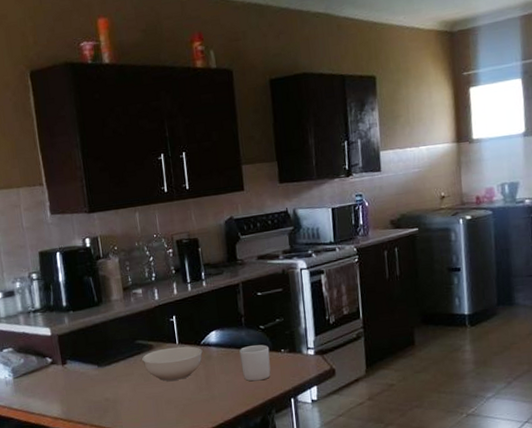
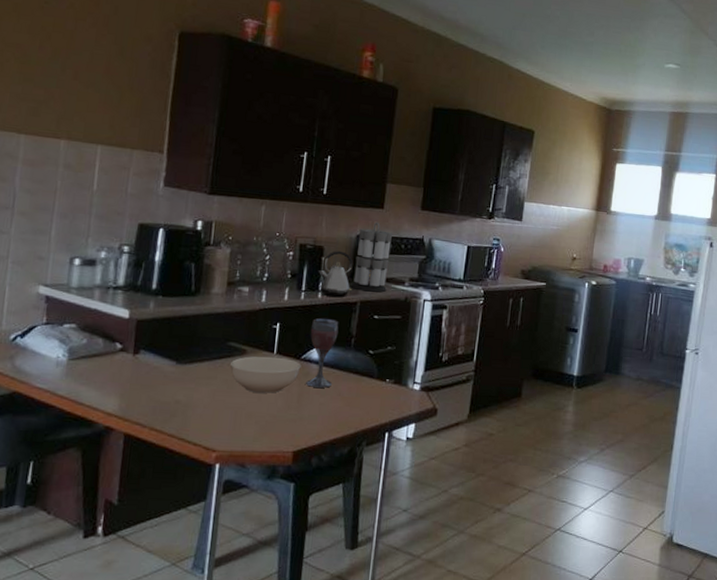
kettle: none [197,239,232,284] -> present [318,251,354,298]
cup: none [203,303,234,368] -> present [306,317,339,388]
spice rack: none [227,204,263,273] -> present [350,221,393,293]
mug: present [239,344,271,382] -> none [339,369,374,409]

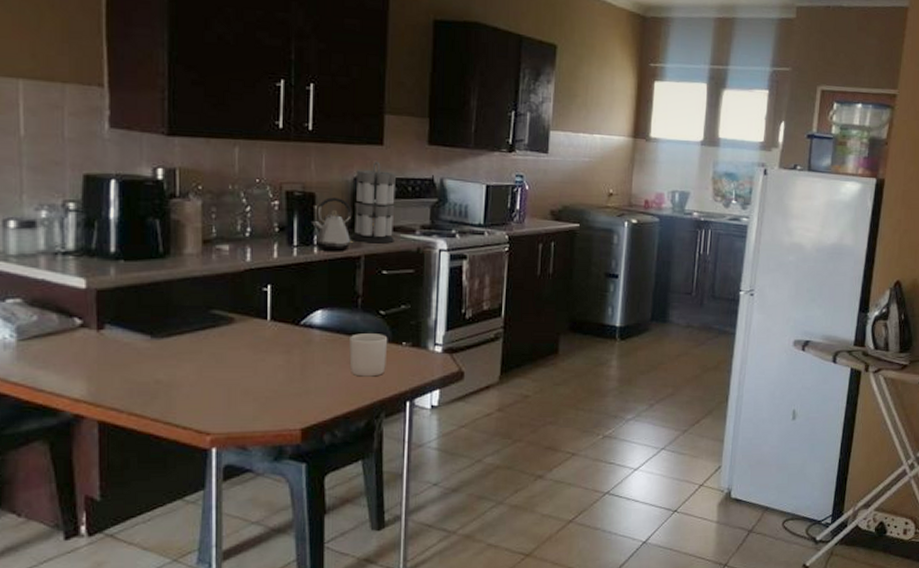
bowl: present [229,356,302,393] -> none [215,324,301,366]
cup: present [306,317,339,388] -> none [308,276,342,356]
mug: none [339,369,374,409] -> present [349,333,388,377]

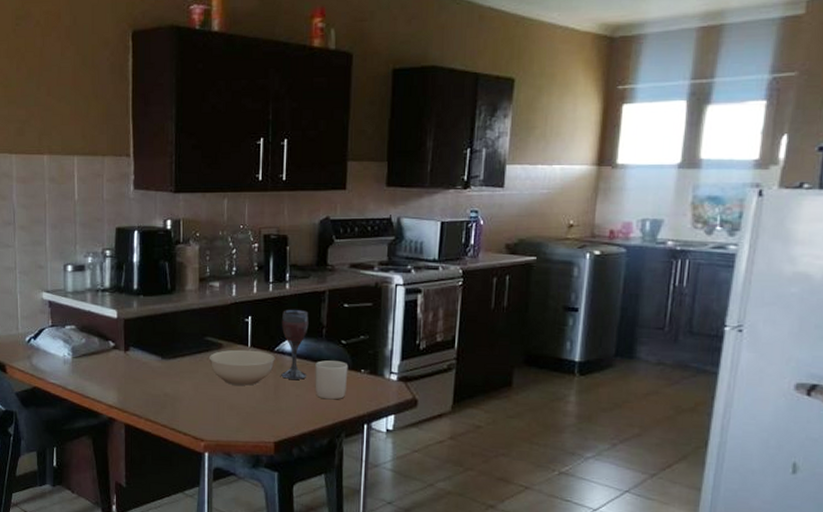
bowl: none [215,324,301,366] -> present [208,349,275,386]
cup: none [308,276,342,356] -> present [281,309,309,380]
kettle: present [311,197,354,252] -> none [284,239,320,288]
spice rack: present [351,161,397,244] -> none [317,204,358,280]

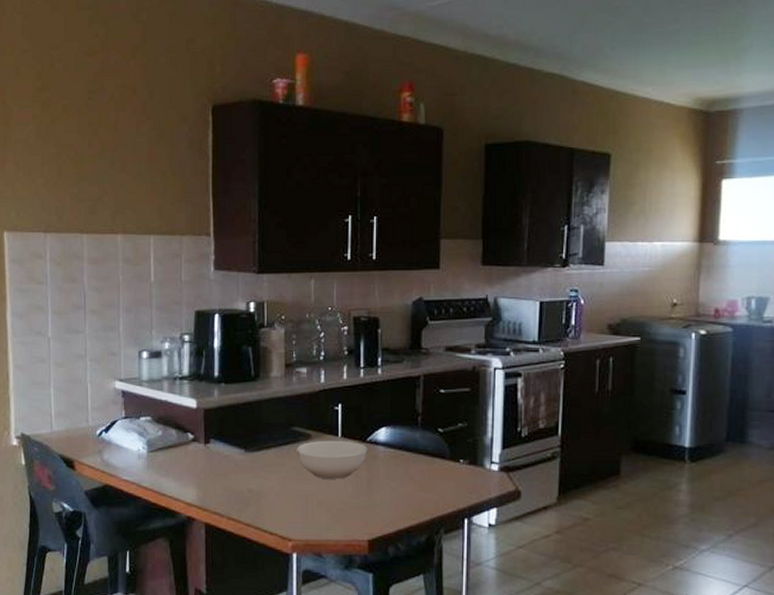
cup: present [281,309,309,380] -> none [373,395,403,471]
mug: present [315,360,348,400] -> none [411,450,446,493]

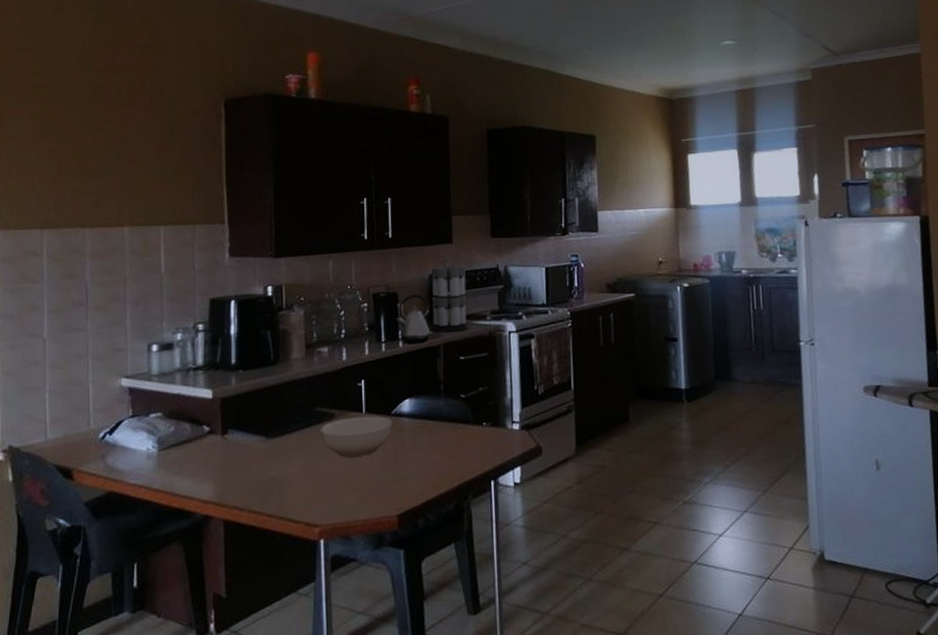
kettle: none [375,321,414,373] -> present [395,294,434,344]
spice rack: none [411,284,453,363] -> present [431,257,468,333]

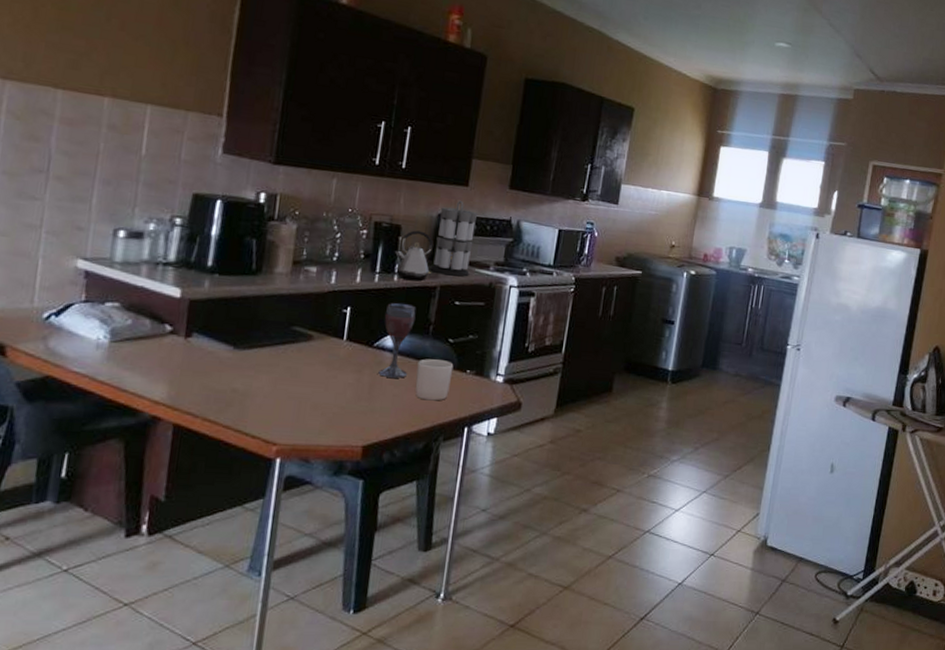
bowl: present [319,415,393,458] -> none [294,342,374,383]
cup: none [396,366,428,443] -> present [378,302,416,378]
mug: none [435,416,470,460] -> present [414,359,454,401]

